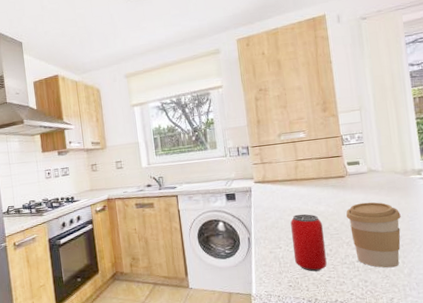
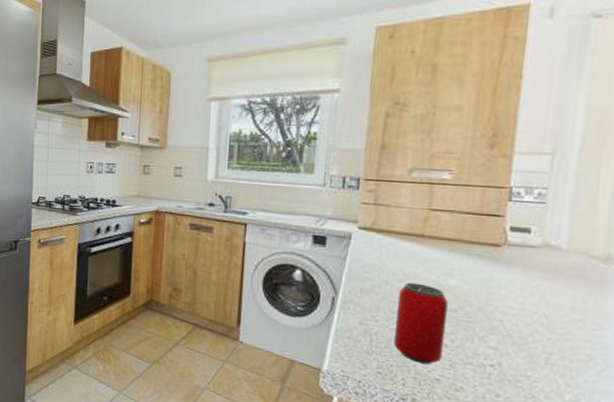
coffee cup: present [346,202,401,268] -> none [488,287,582,389]

